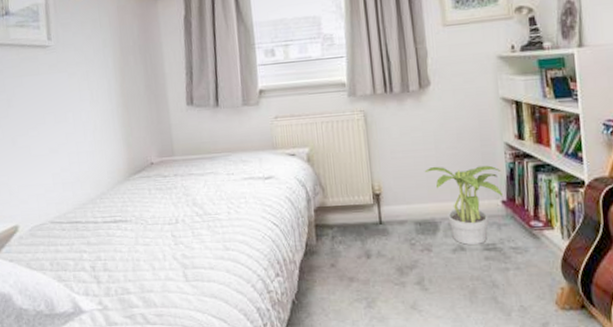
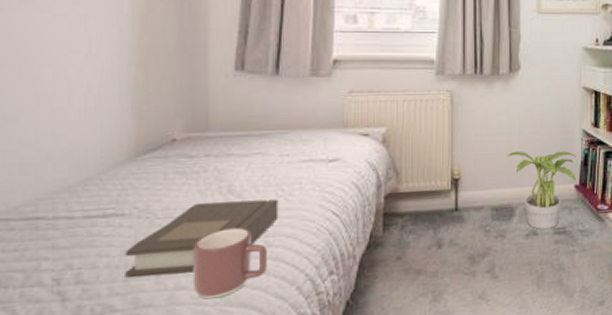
book: none [131,211,232,268] -> present [125,199,279,277]
mug: none [173,233,228,290] -> present [192,227,267,299]

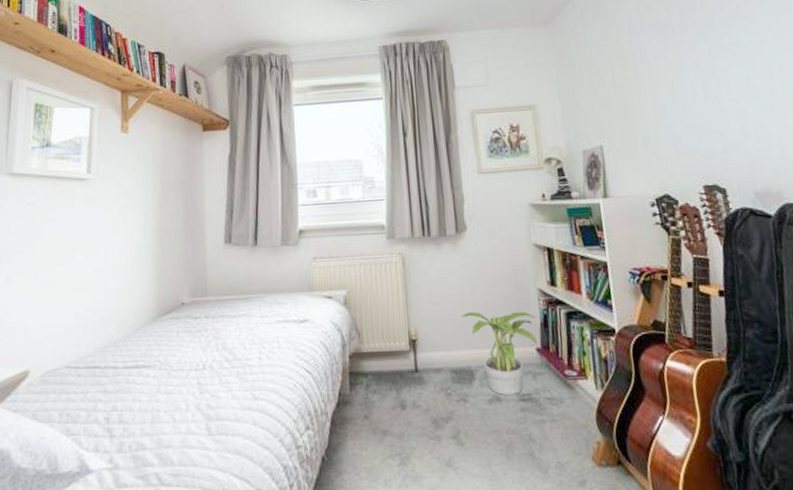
book: present [125,199,279,277] -> none [151,356,262,420]
mug: present [192,227,267,299] -> none [198,381,255,445]

